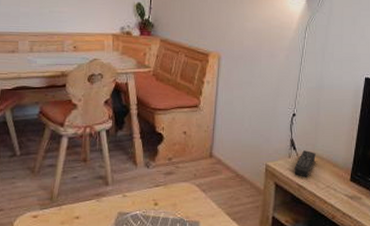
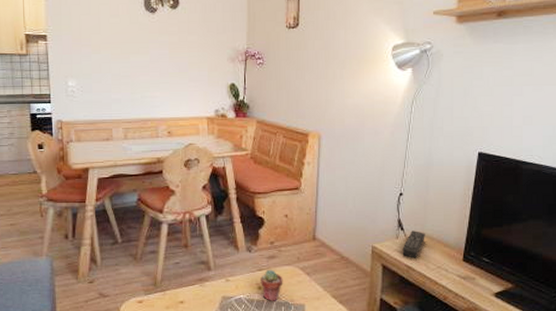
potted succulent: none [157,185,180,218] -> present [260,269,283,301]

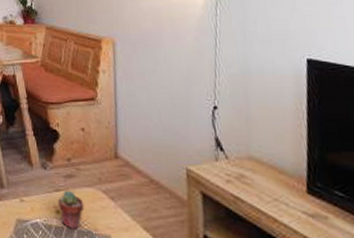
remote control: present [402,231,425,258] -> none [224,152,253,187]

